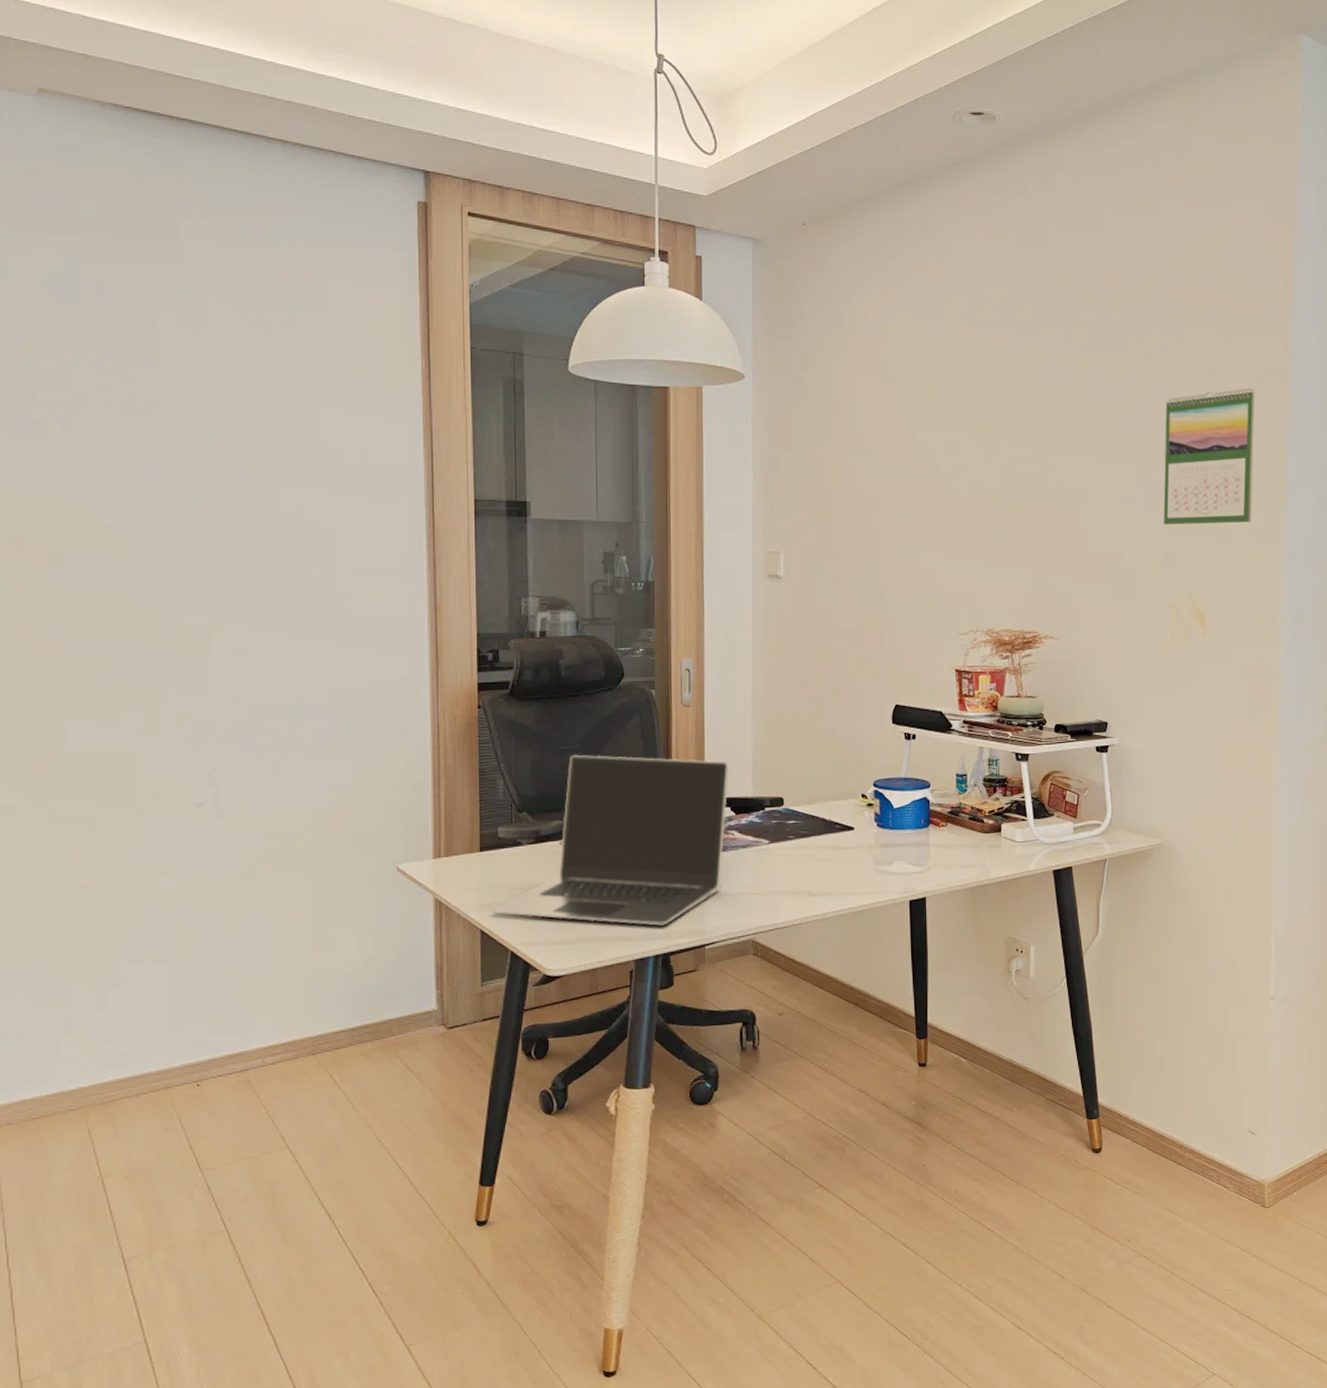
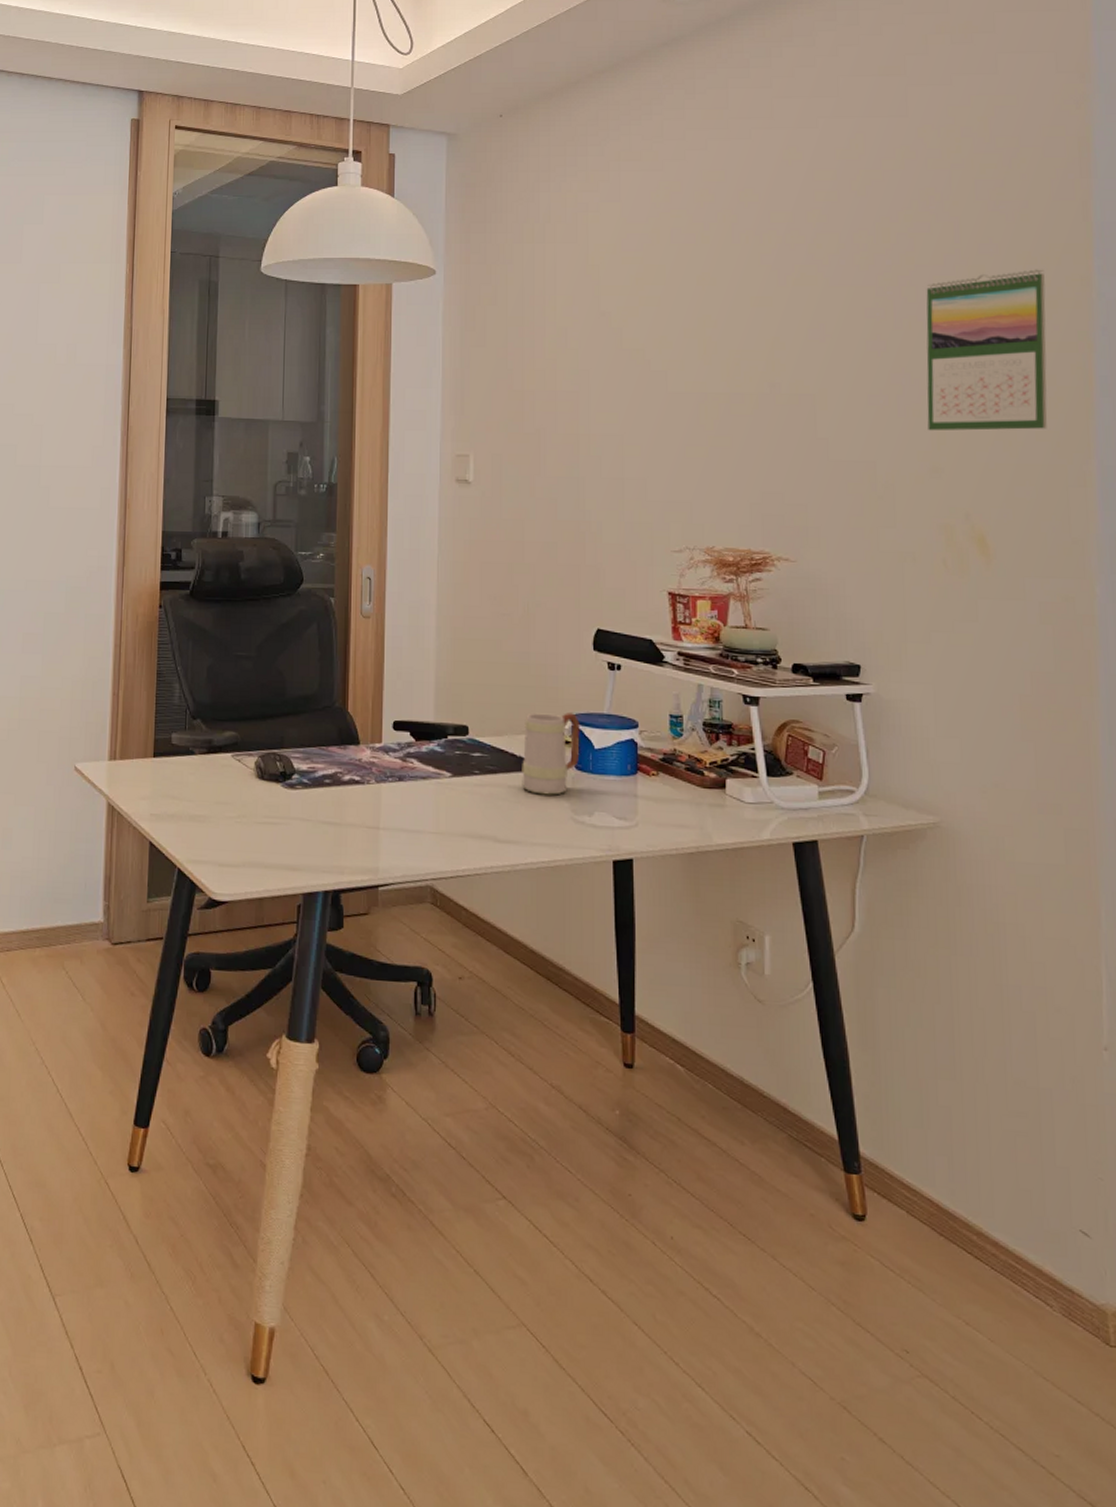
laptop: present [491,754,730,926] -> none [160,662,410,858]
mug: none [831,779,881,852] -> present [522,713,580,795]

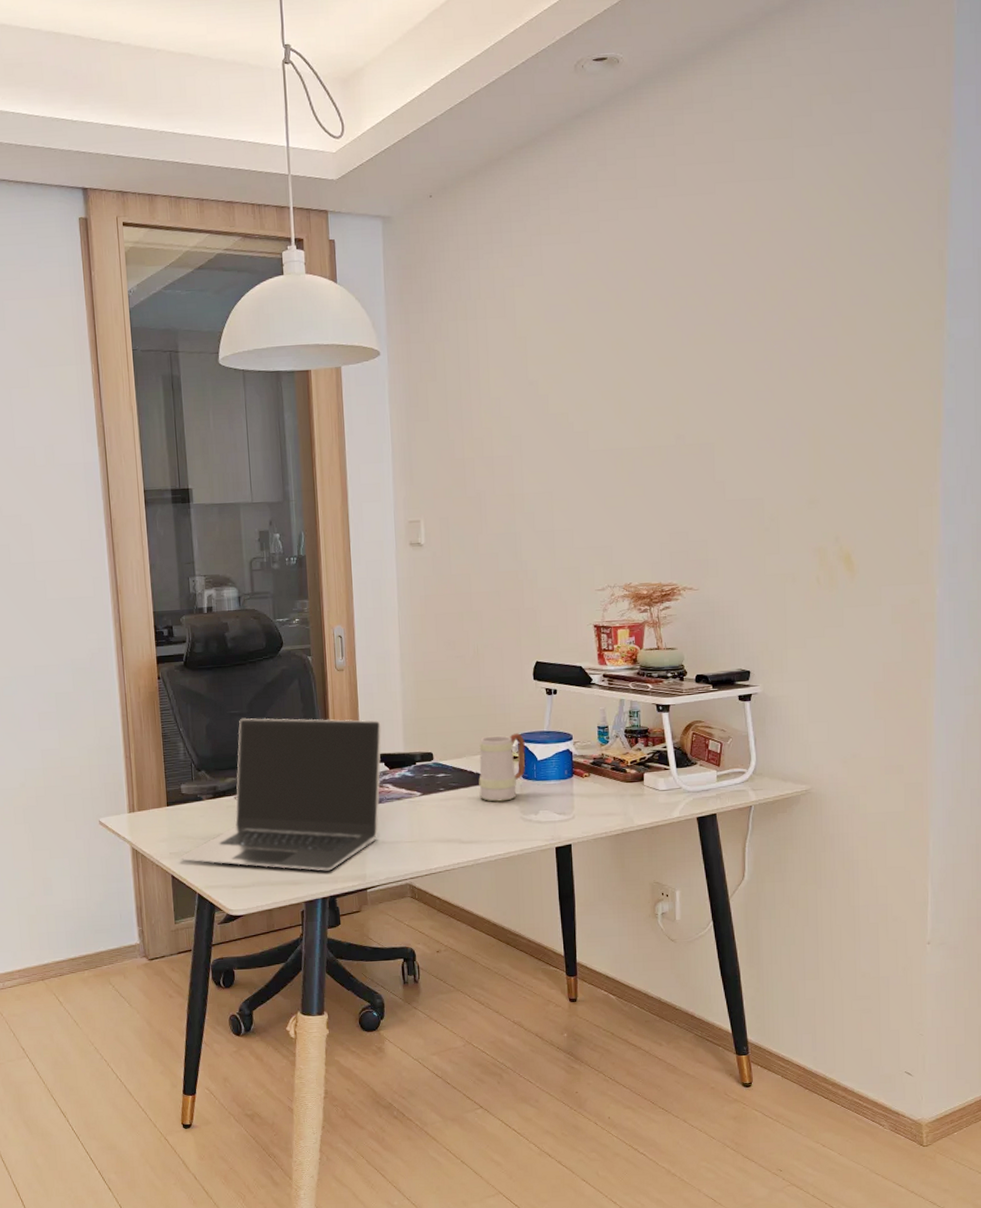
laptop: none [160,662,410,858] -> present [179,718,382,871]
calendar: present [926,269,1047,431] -> none [806,316,906,468]

